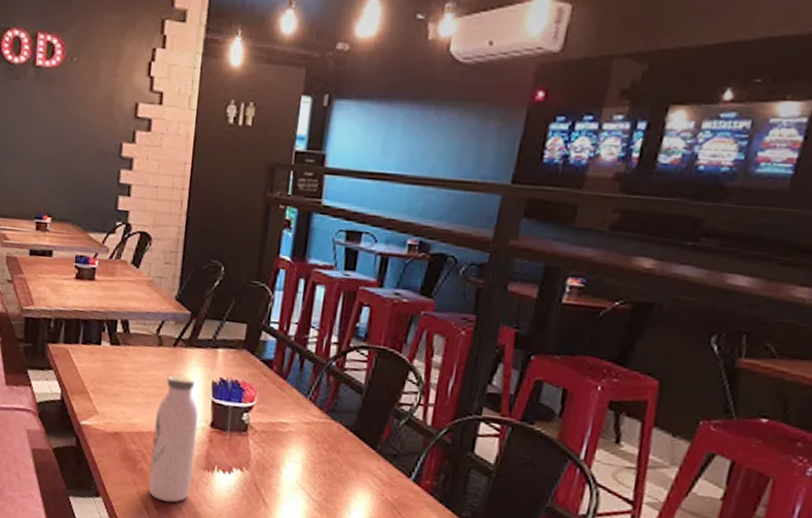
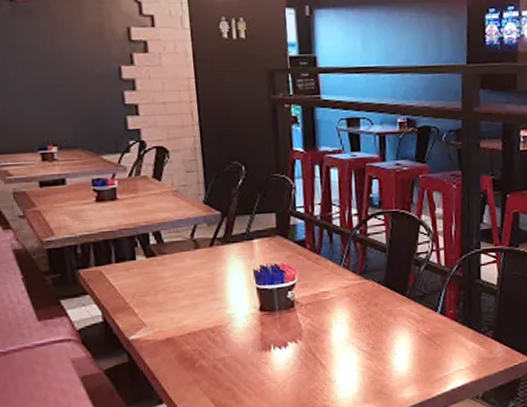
water bottle: present [148,374,198,503] -> none [205,270,253,390]

